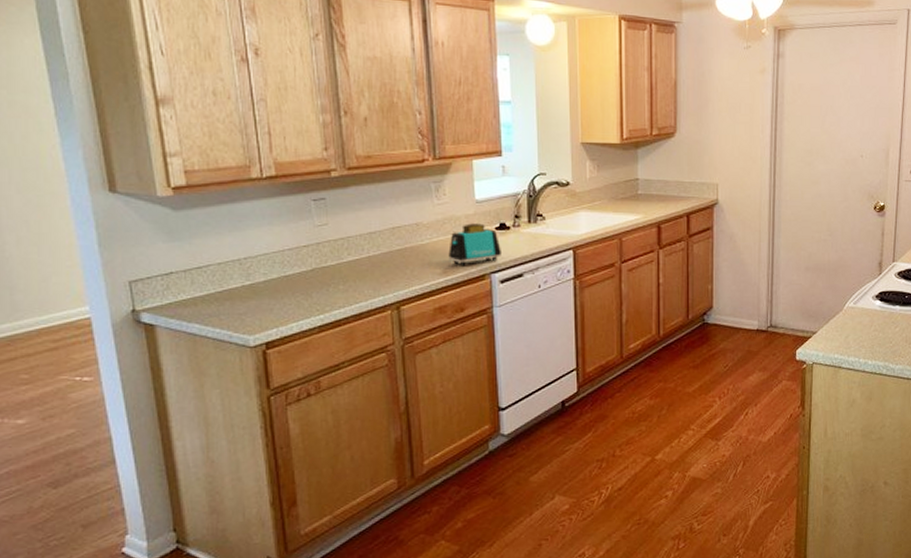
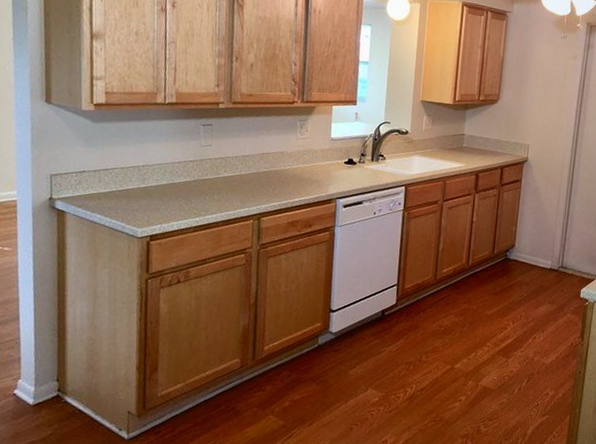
toaster: present [448,223,503,266] -> none [304,156,348,191]

